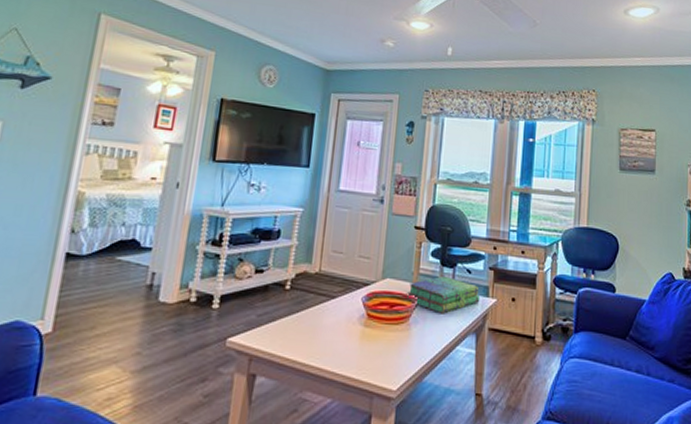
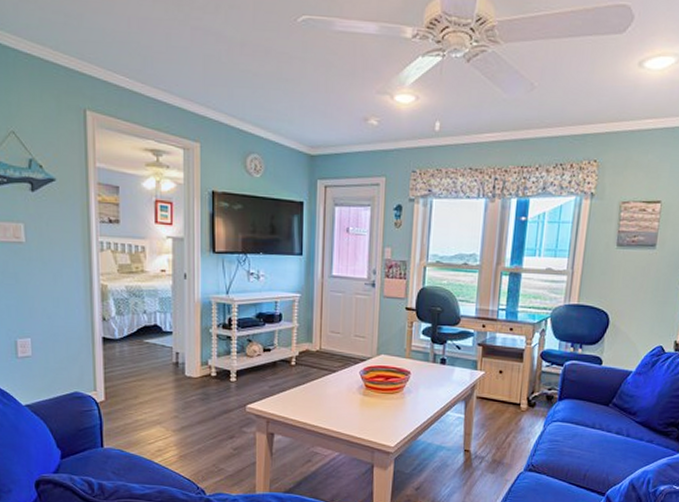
stack of books: present [406,277,480,314] -> none [399,352,469,385]

